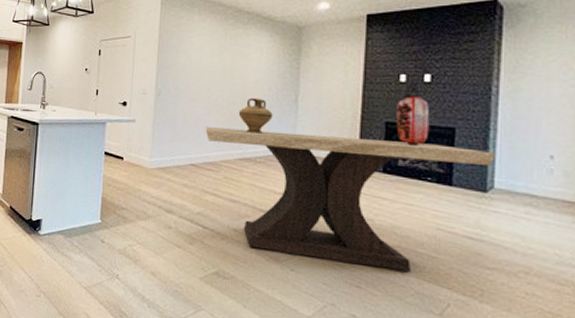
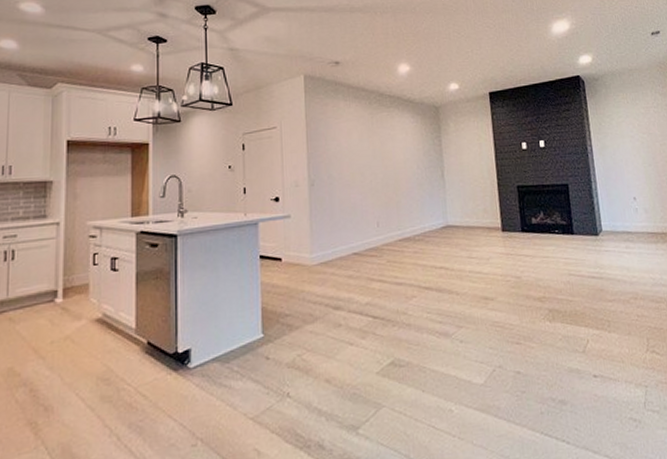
table: present [205,127,495,272] -> none [363,200,599,328]
ceramic jug: present [238,97,273,134] -> none [392,177,424,213]
lantern: present [393,84,430,146] -> none [521,150,550,204]

